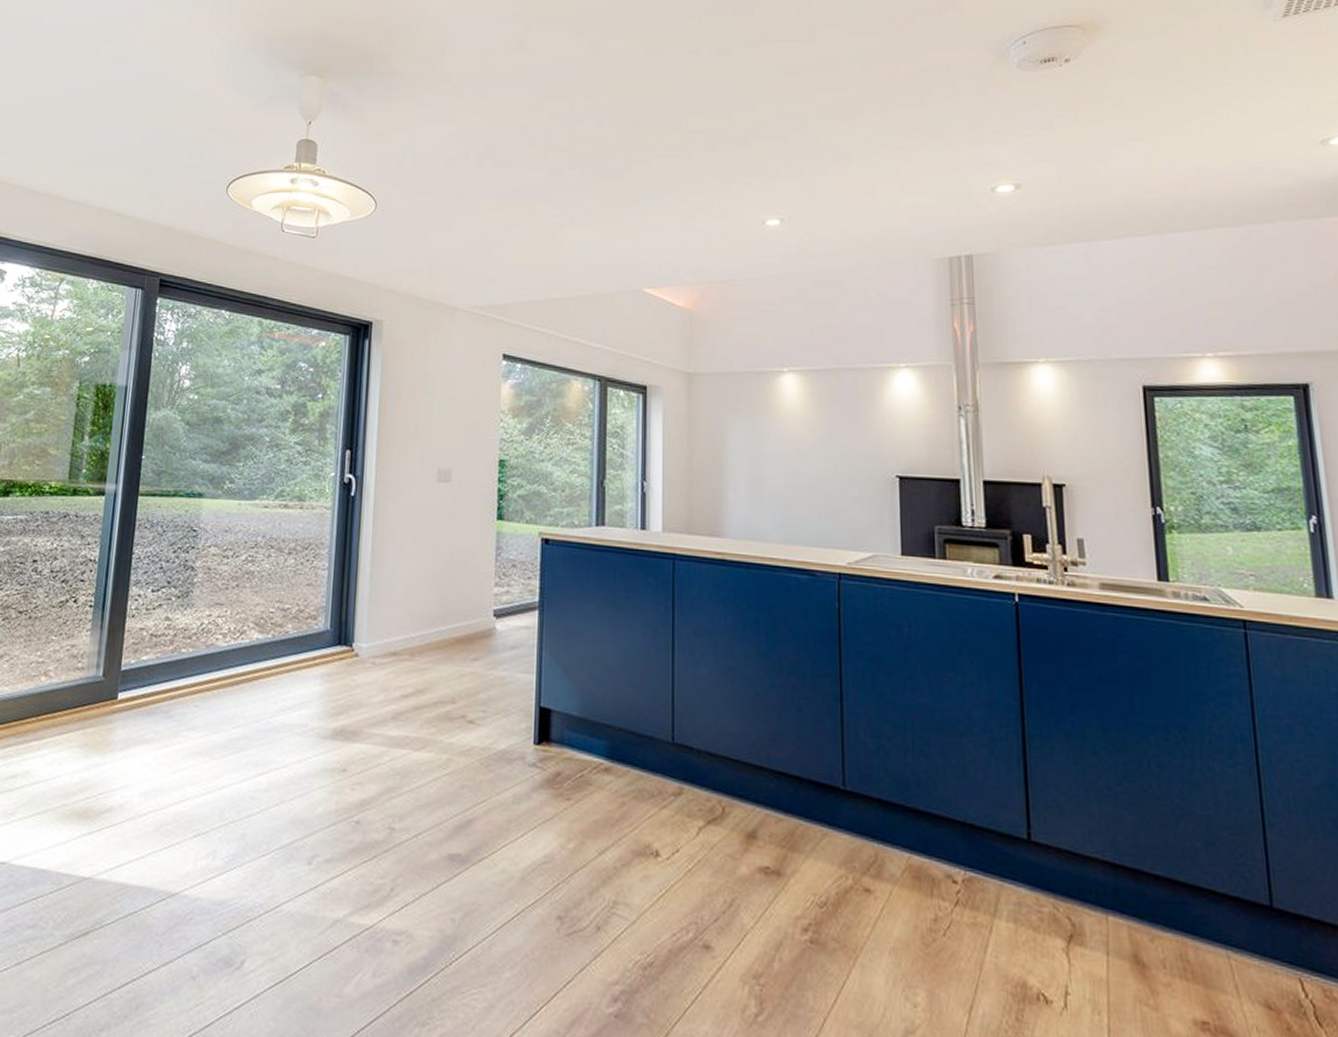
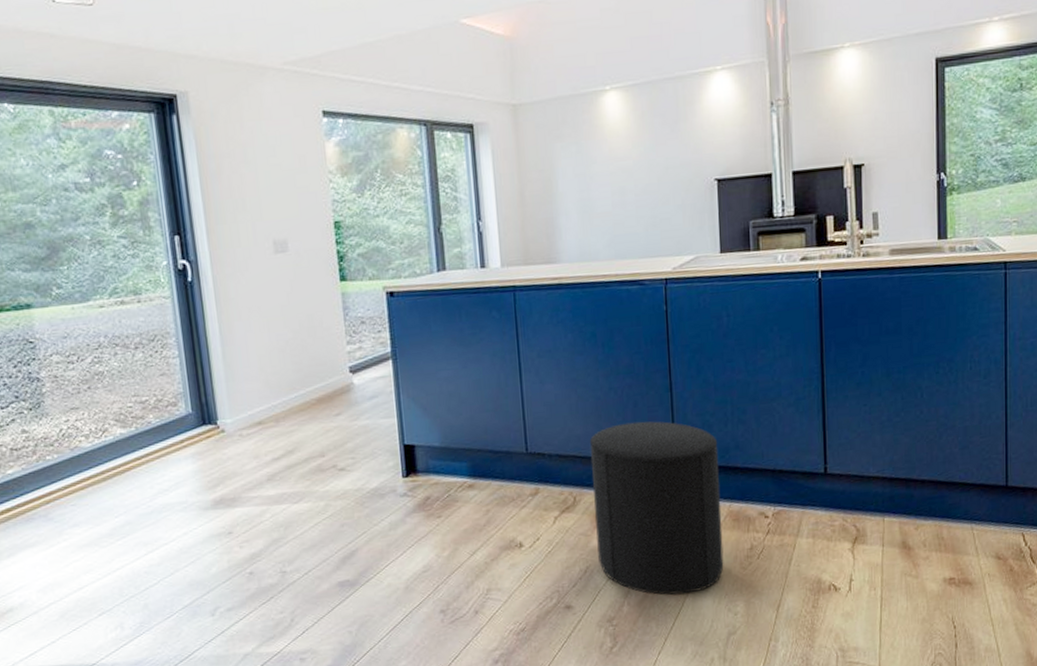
stool: none [744,729,901,964] -> present [589,421,724,595]

